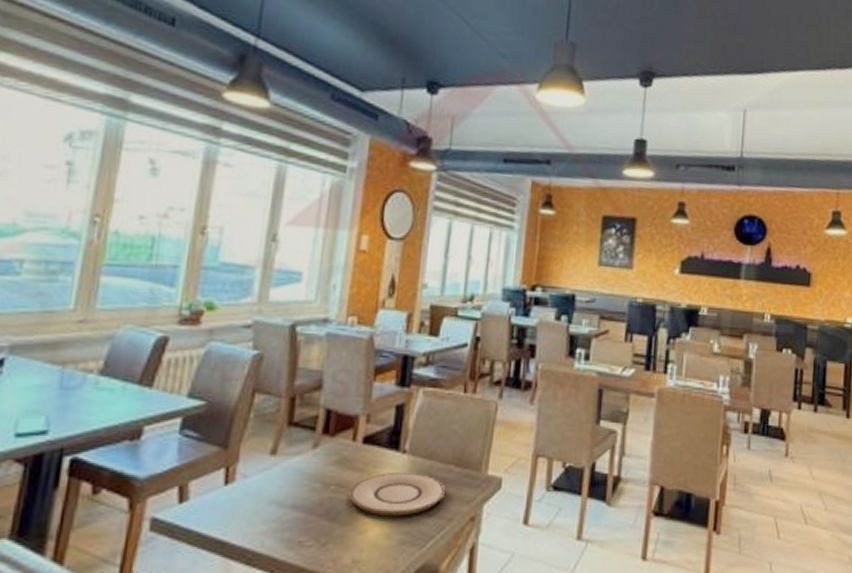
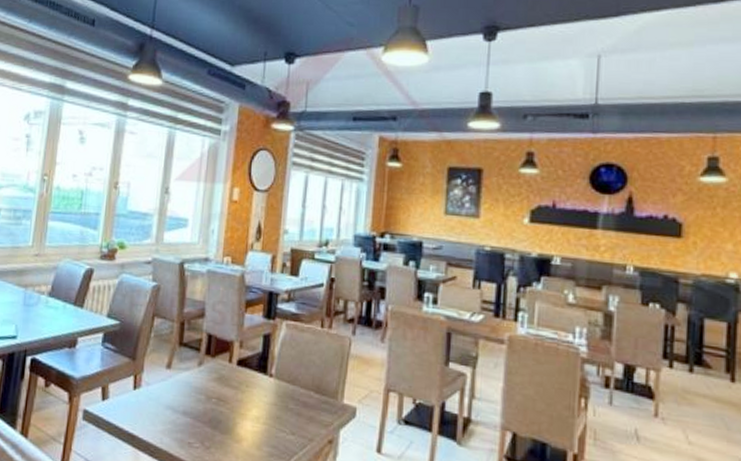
plate: present [349,471,446,517] -> none [227,392,307,432]

